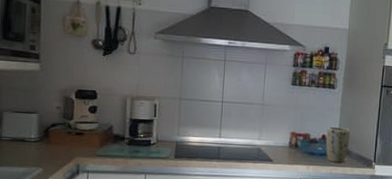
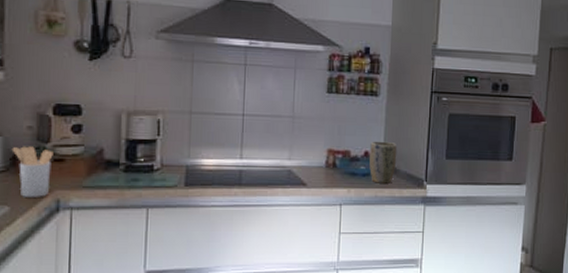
utensil holder: none [45,122,75,162] -> present [11,146,53,197]

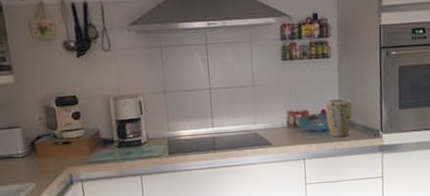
utensil holder: present [11,146,53,197] -> none [29,133,63,175]

